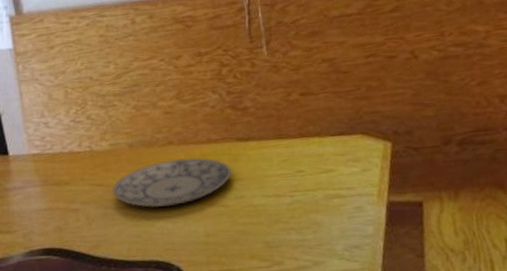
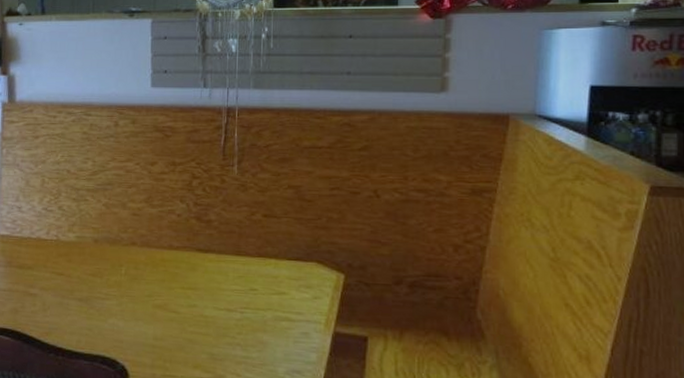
plate: present [112,157,231,208] -> none [71,260,187,305]

